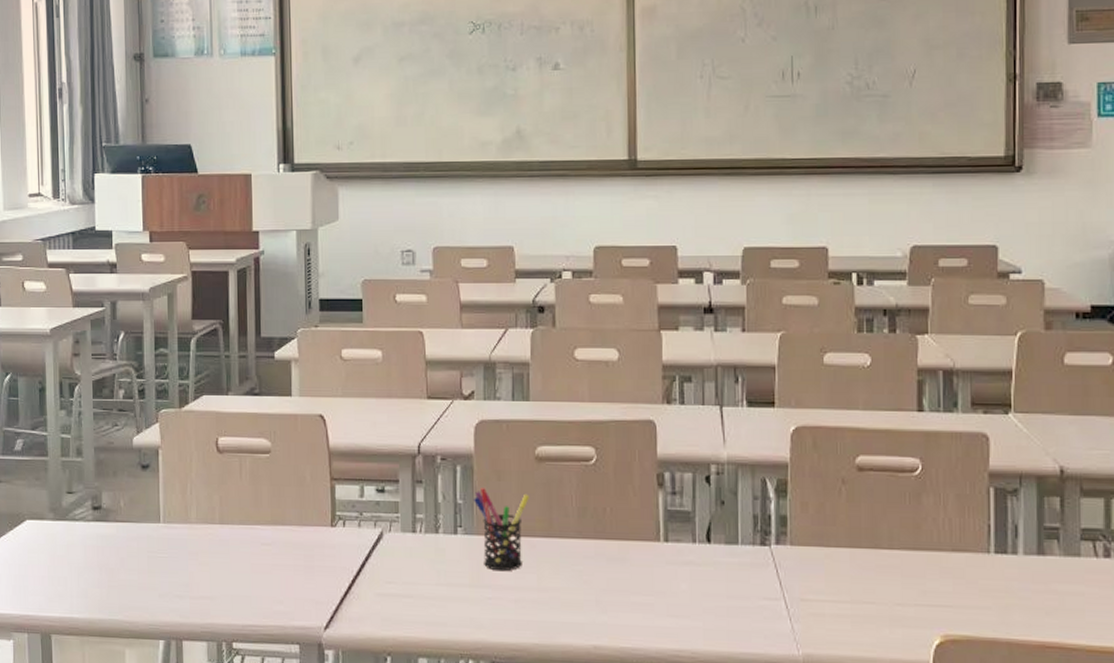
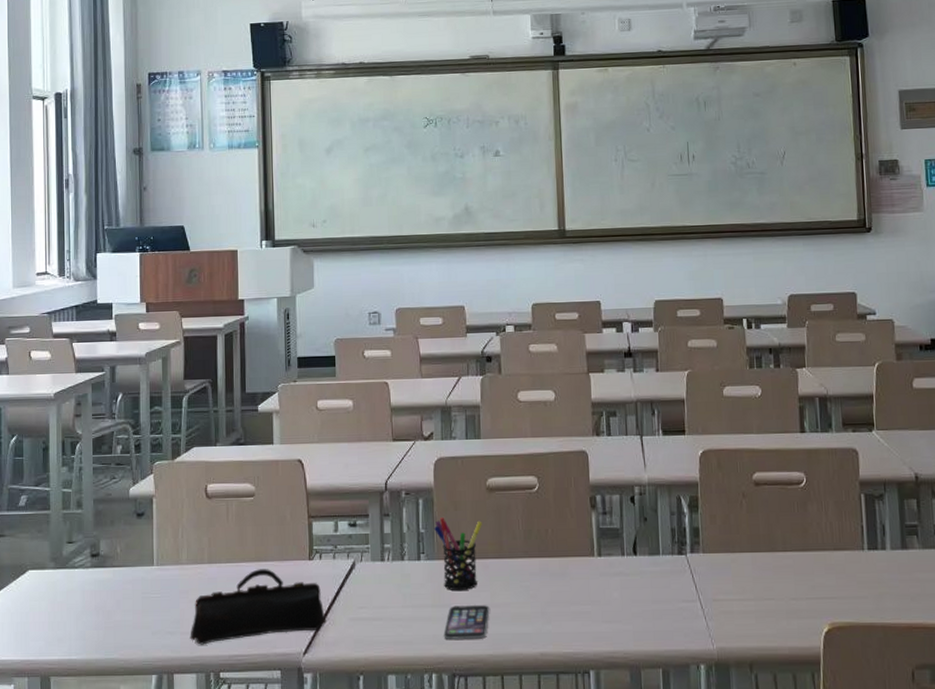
pencil case: none [200,533,350,612] -> present [190,569,327,645]
smartphone: none [482,587,536,626] -> present [443,605,490,639]

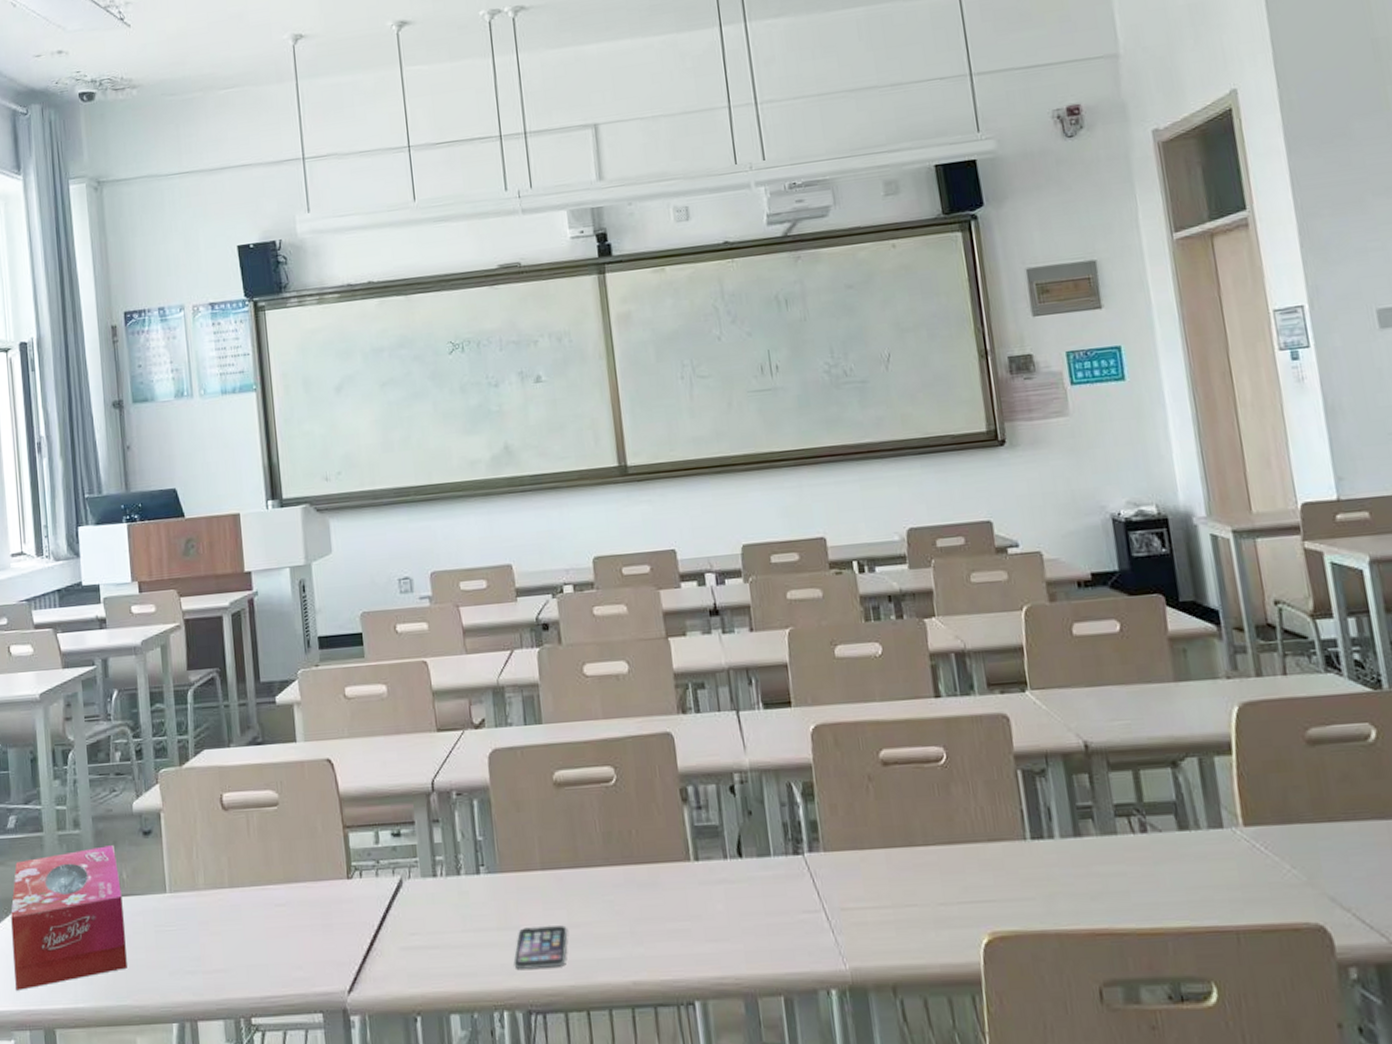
tissue box: none [17,524,116,643] -> present [11,845,127,991]
pencil case: present [190,569,327,645] -> none [213,891,373,986]
pen holder: present [433,518,482,591] -> none [493,821,551,910]

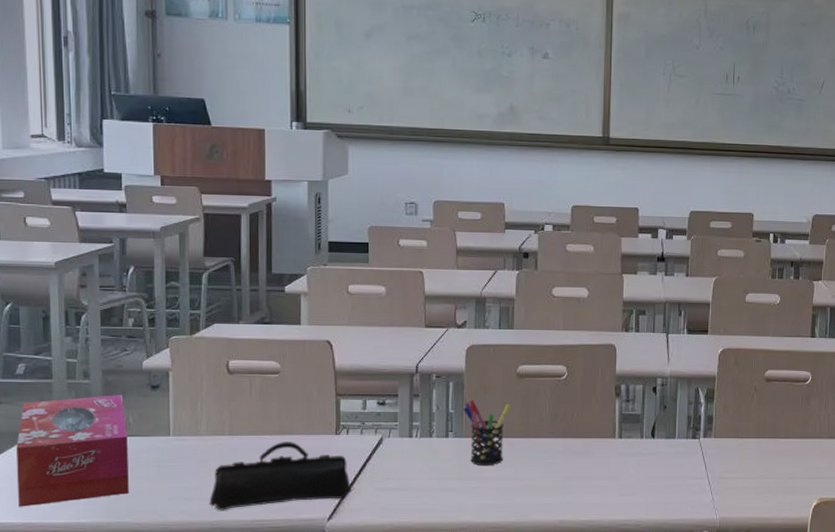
pencil case: none [213,891,373,986] -> present [209,442,352,511]
pen holder: none [493,821,551,910] -> present [462,400,511,466]
smartphone: present [513,925,568,969] -> none [468,479,514,508]

